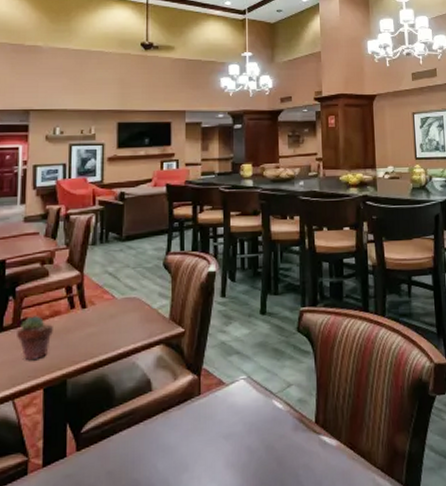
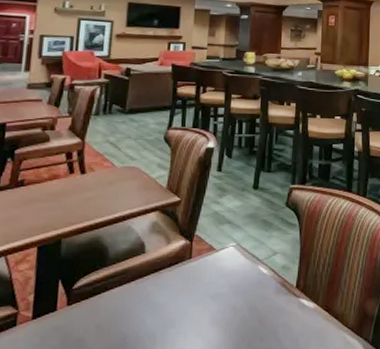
potted succulent: present [17,316,53,360] -> none [13,178,51,219]

